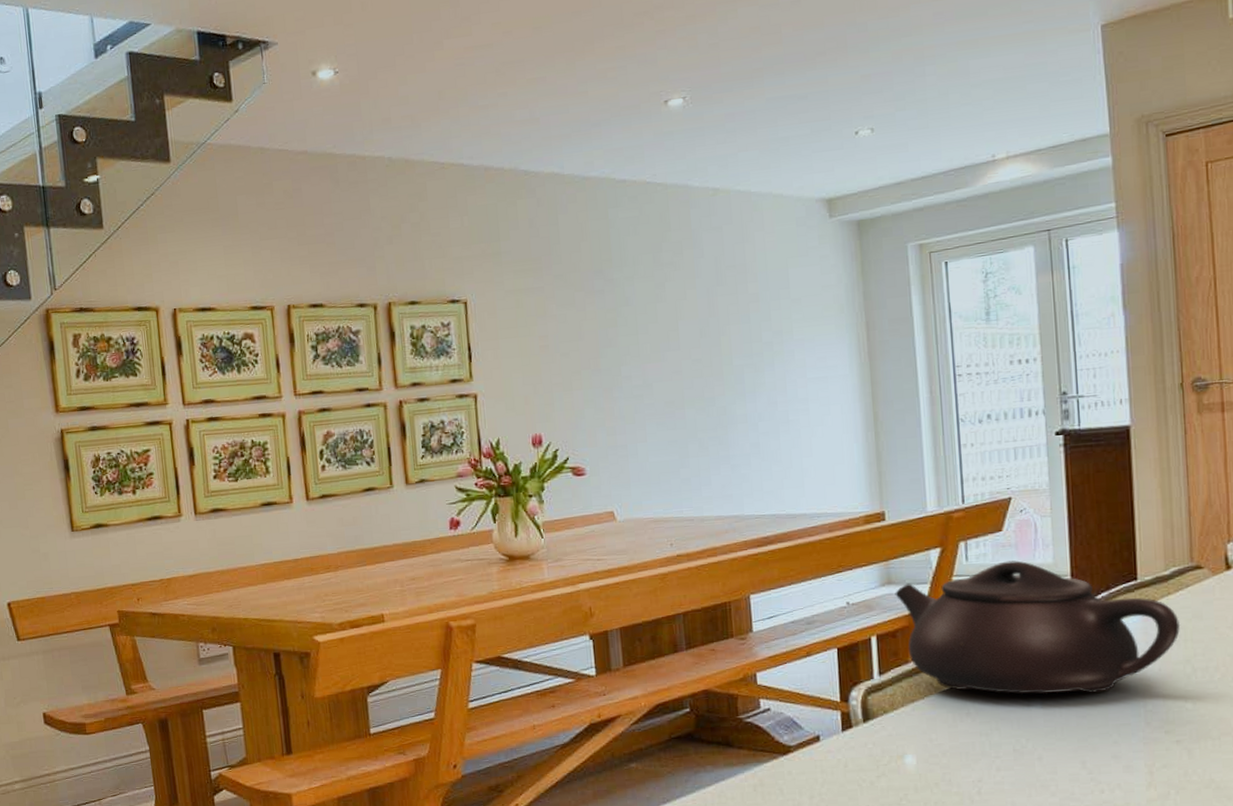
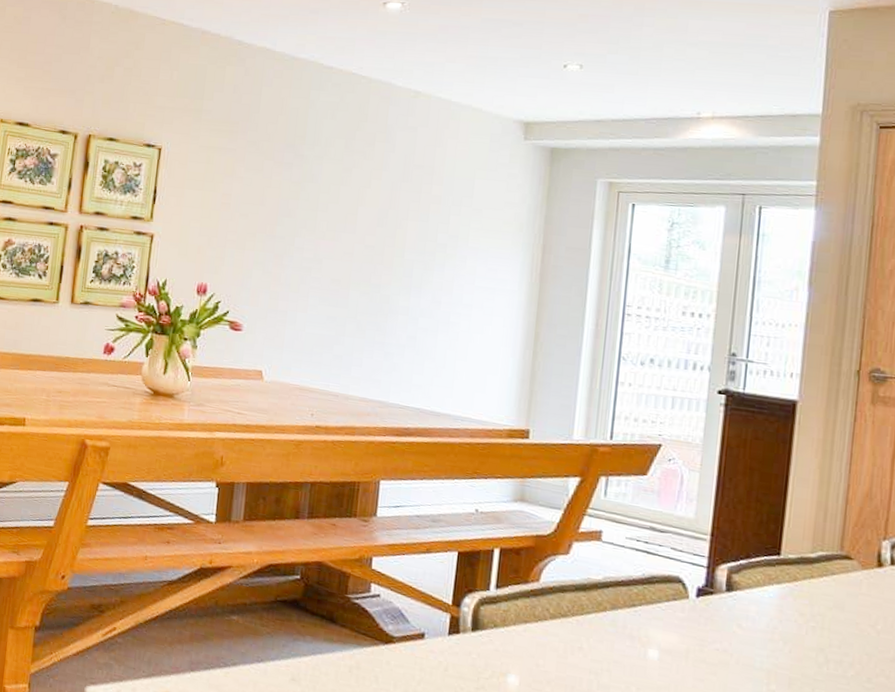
teapot: present [895,560,1181,695] -> none [526,505,820,660]

